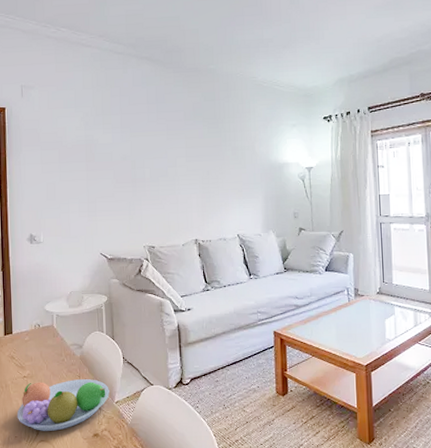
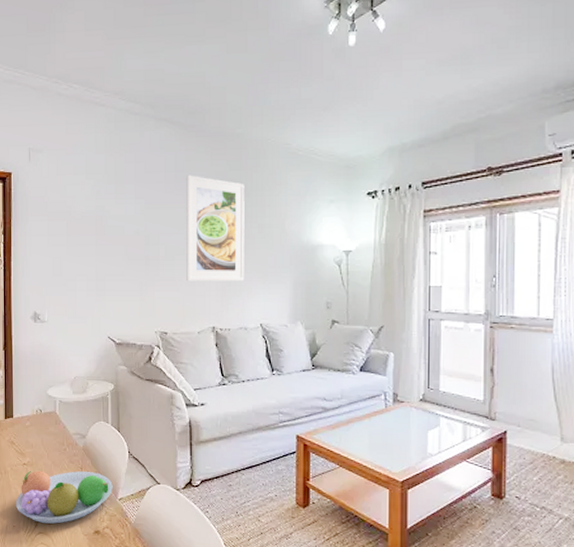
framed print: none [166,106,222,200] -> present [186,175,245,281]

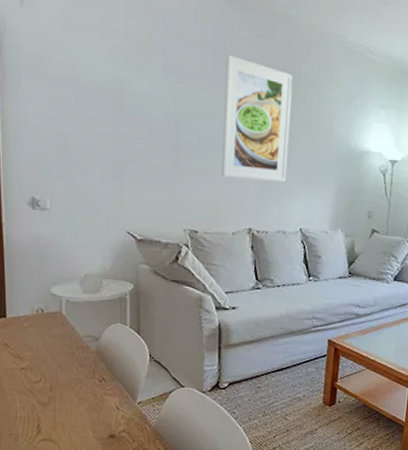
fruit bowl: present [15,470,113,524] -> none [12,375,131,430]

